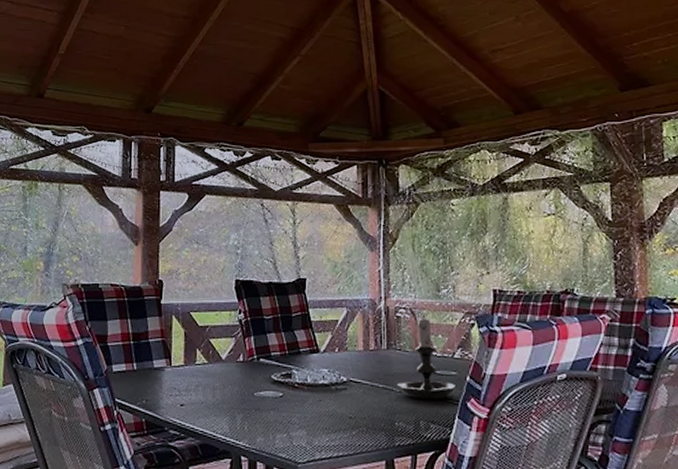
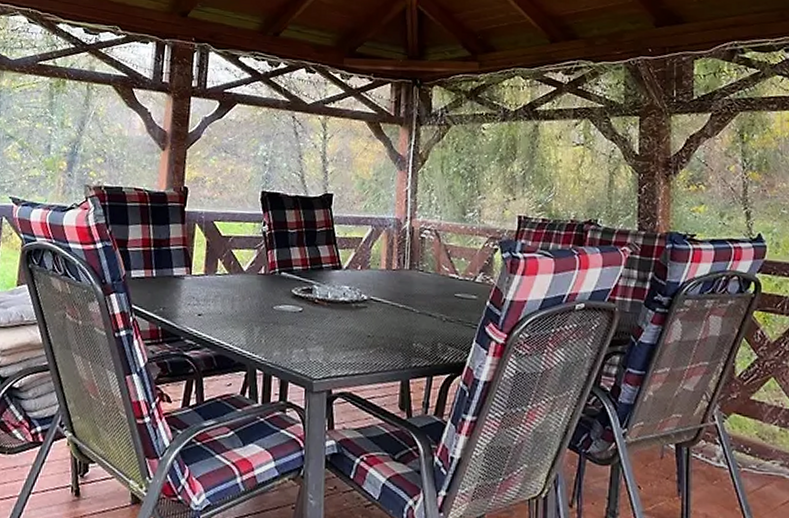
candle holder: present [396,312,456,400] -> none [416,234,475,322]

